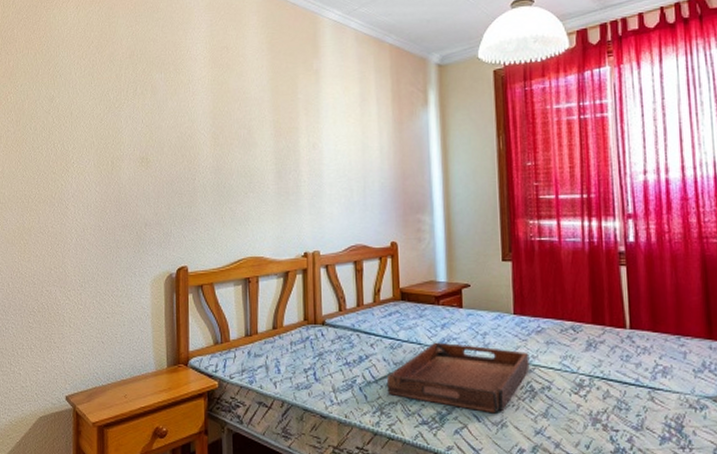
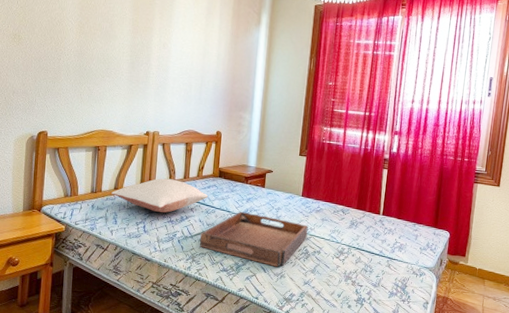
pillow: none [270,309,390,354] -> present [111,178,208,213]

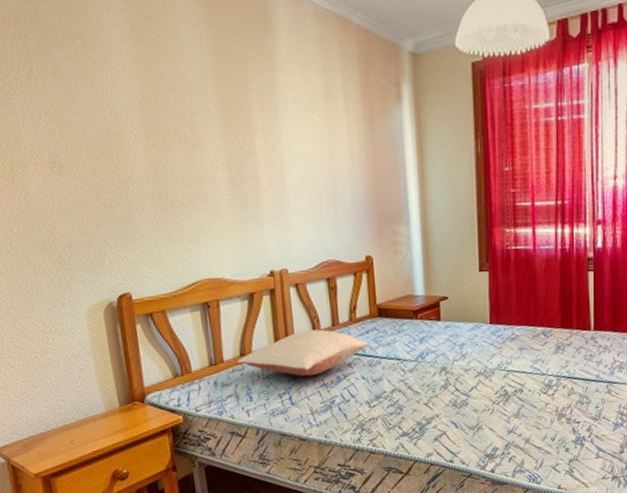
serving tray: present [200,211,309,267] -> none [367,356,504,419]

